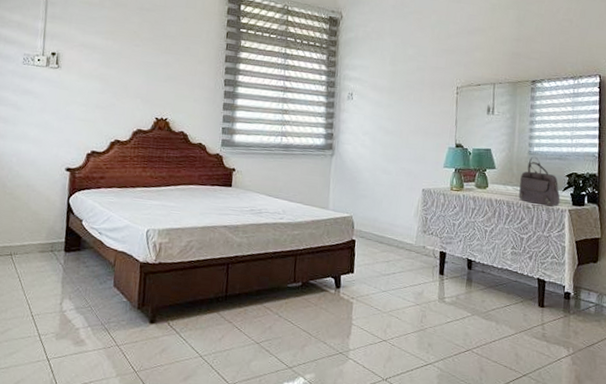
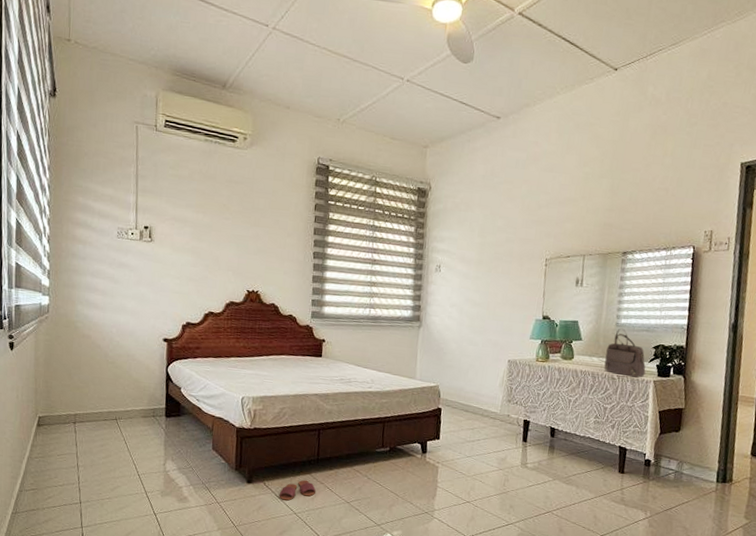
slippers: none [184,318,223,342] -> present [279,479,316,501]

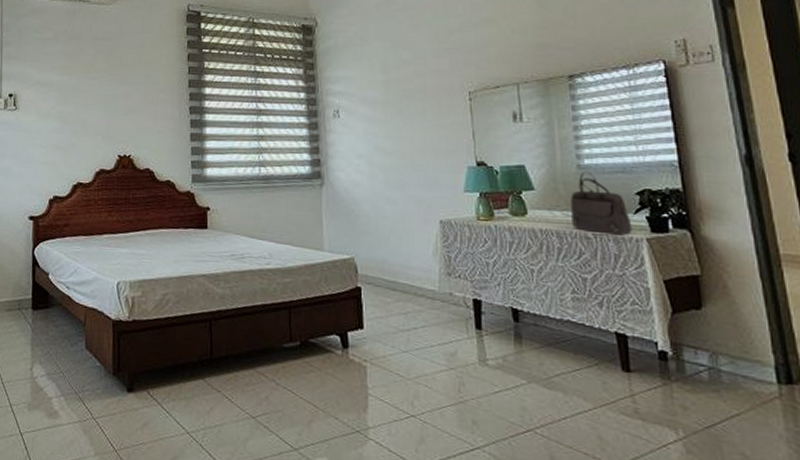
slippers: present [279,479,316,501] -> none [166,386,211,415]

